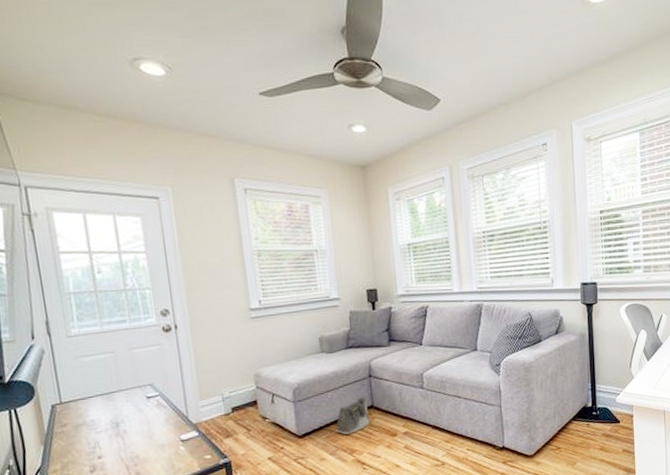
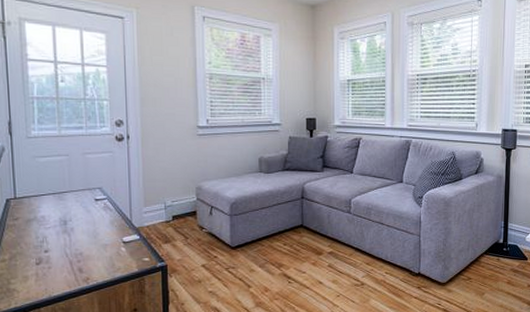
saddlebag: present [336,397,370,435] -> none [266,216,299,249]

